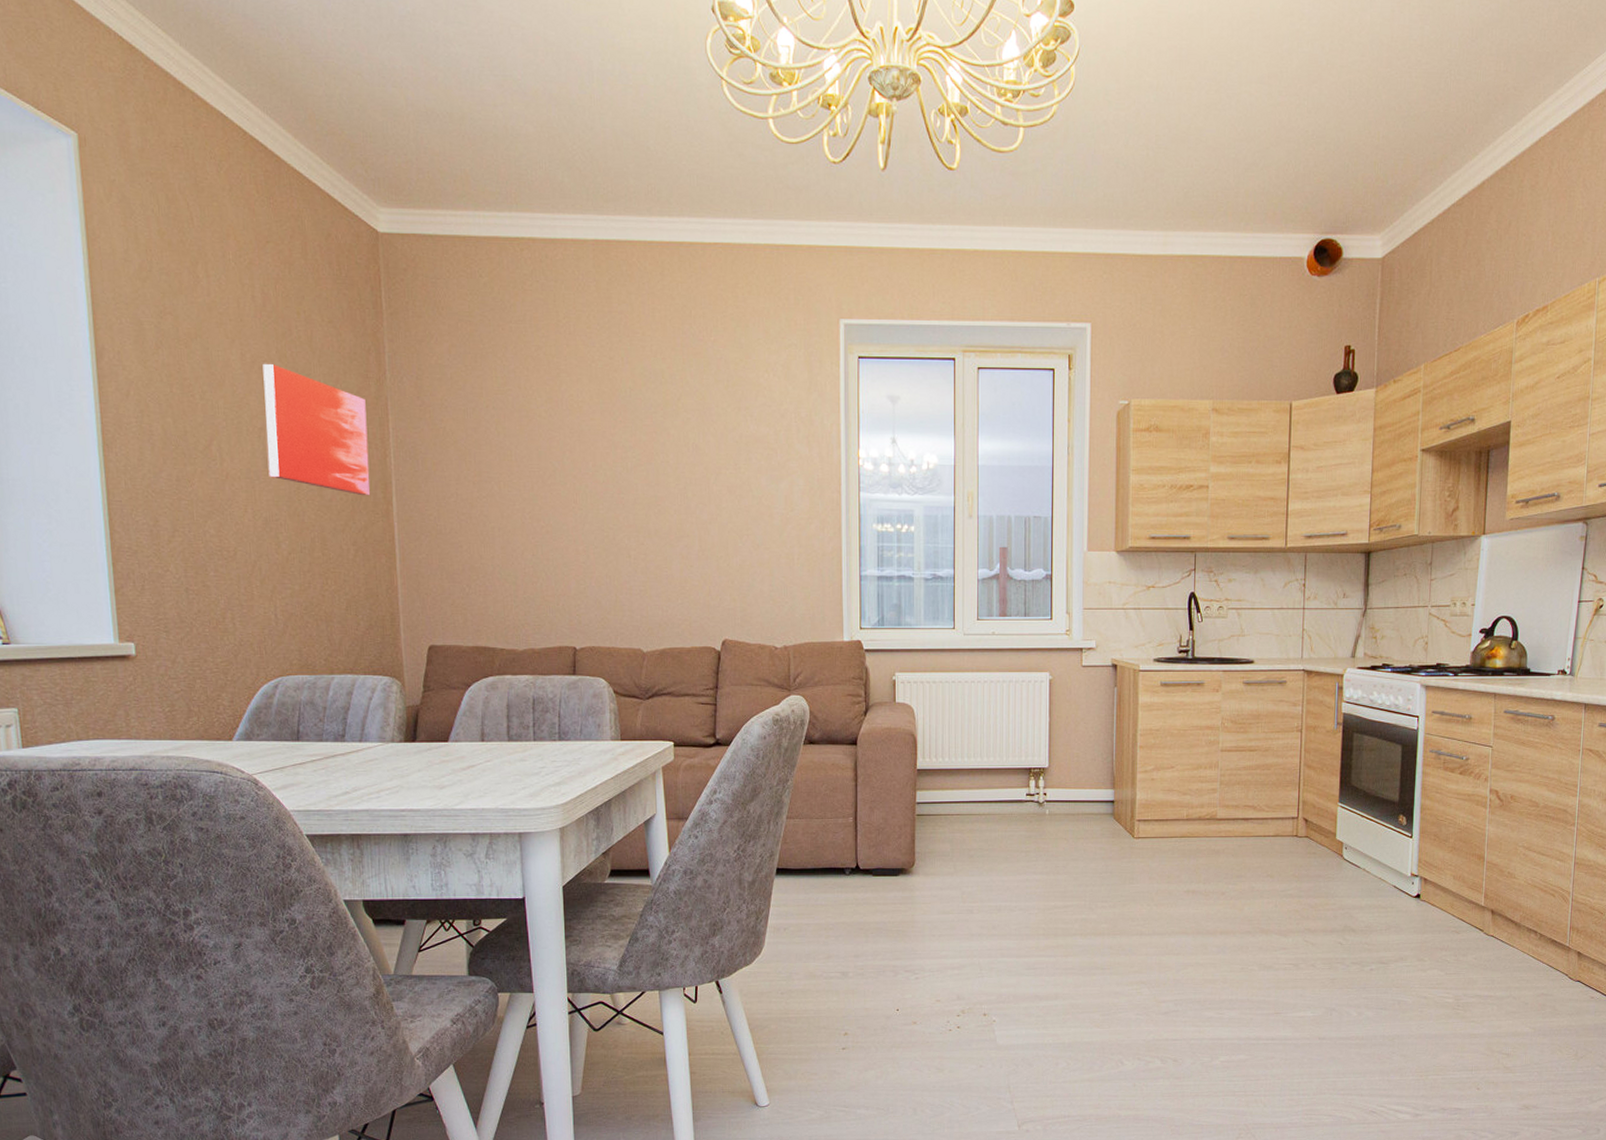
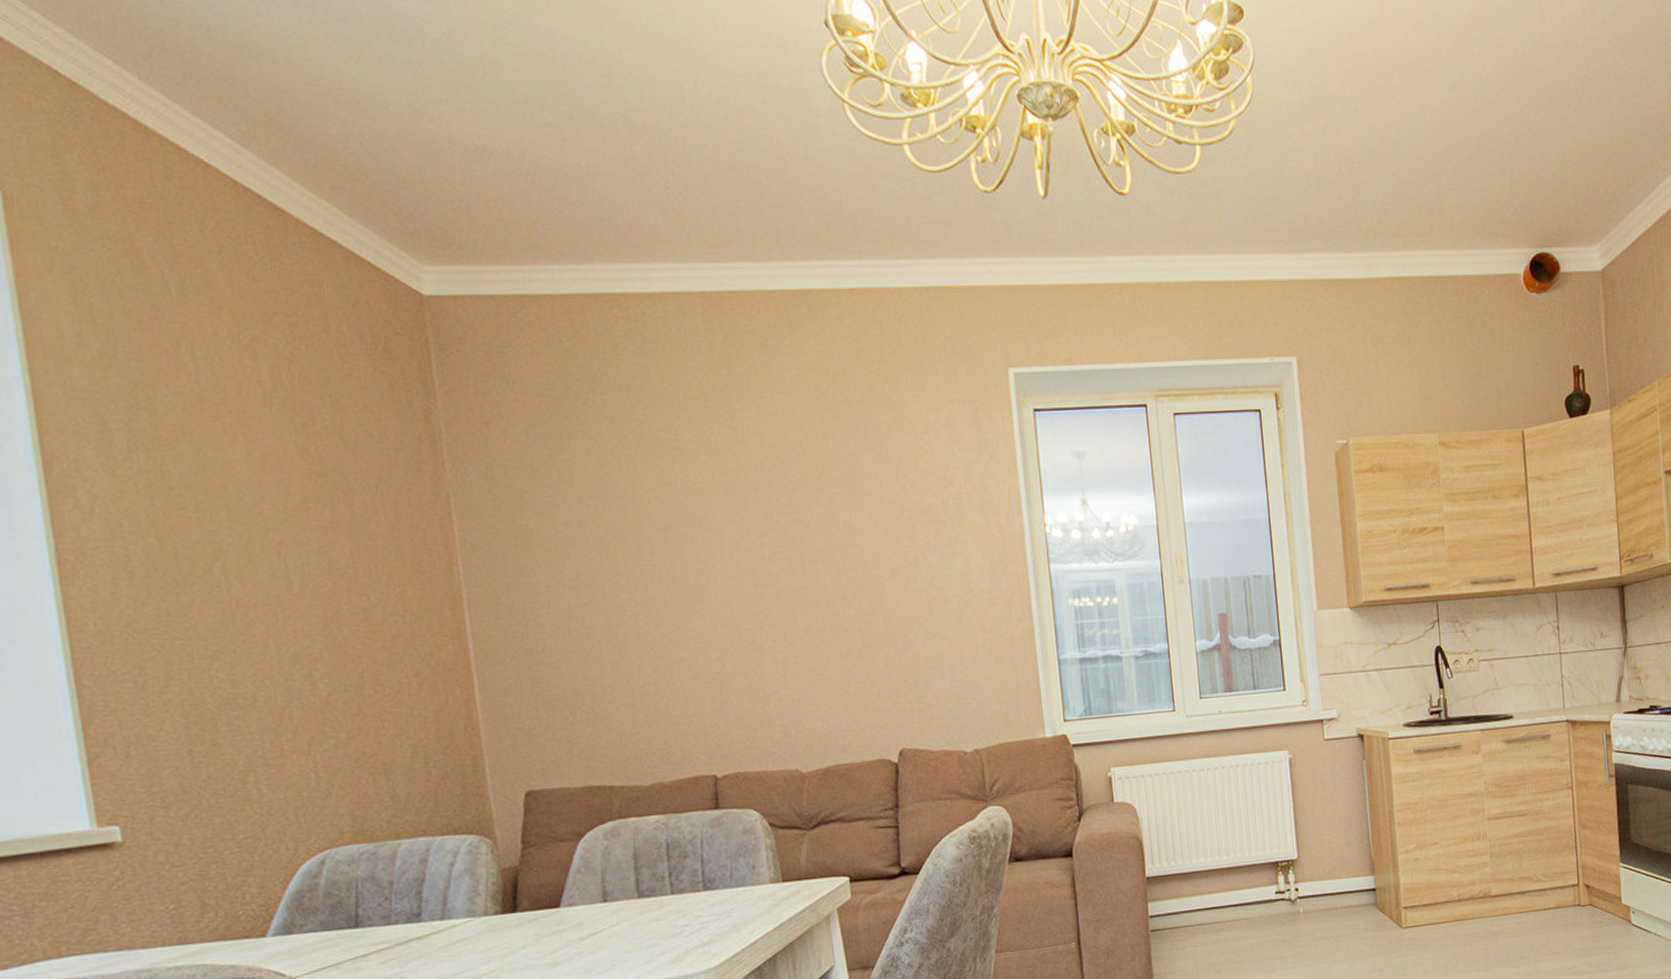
wall art: present [262,363,371,496] -> none [277,461,434,616]

